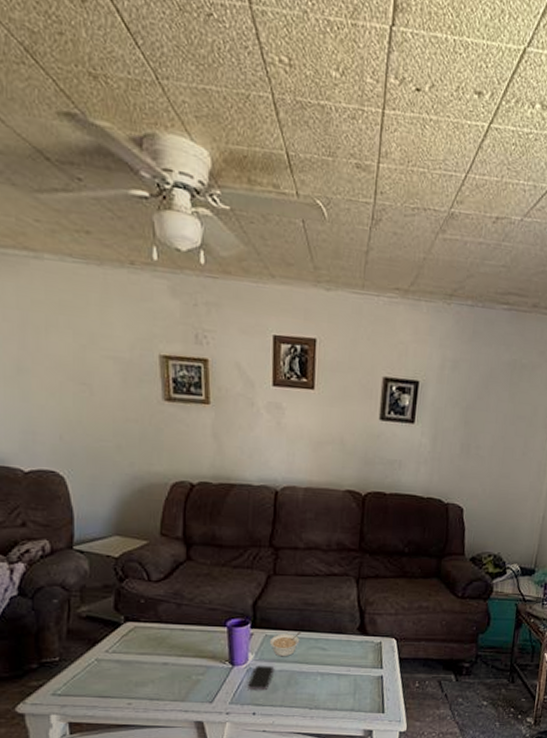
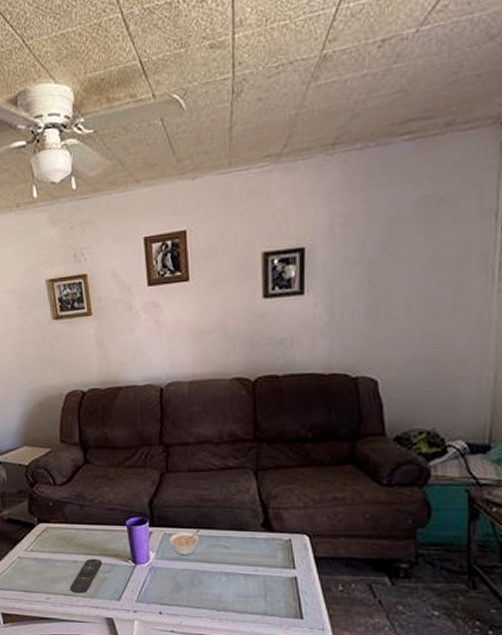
remote control: none [156,660,197,697] -> present [69,558,102,594]
smartphone: present [247,666,274,691] -> none [151,565,176,590]

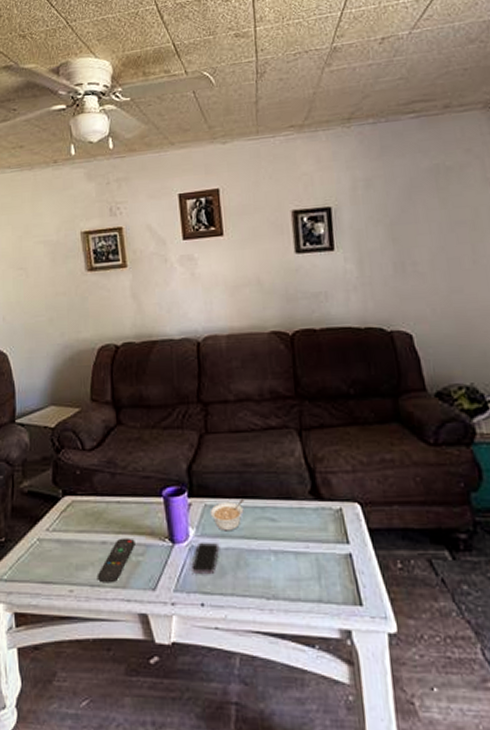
smartphone: none [151,565,176,590] -> present [191,543,219,575]

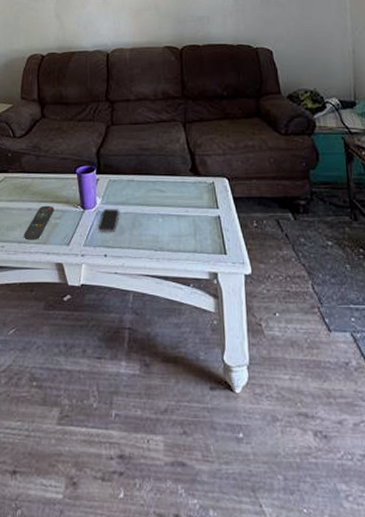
legume: present [210,498,245,531] -> none [113,175,140,200]

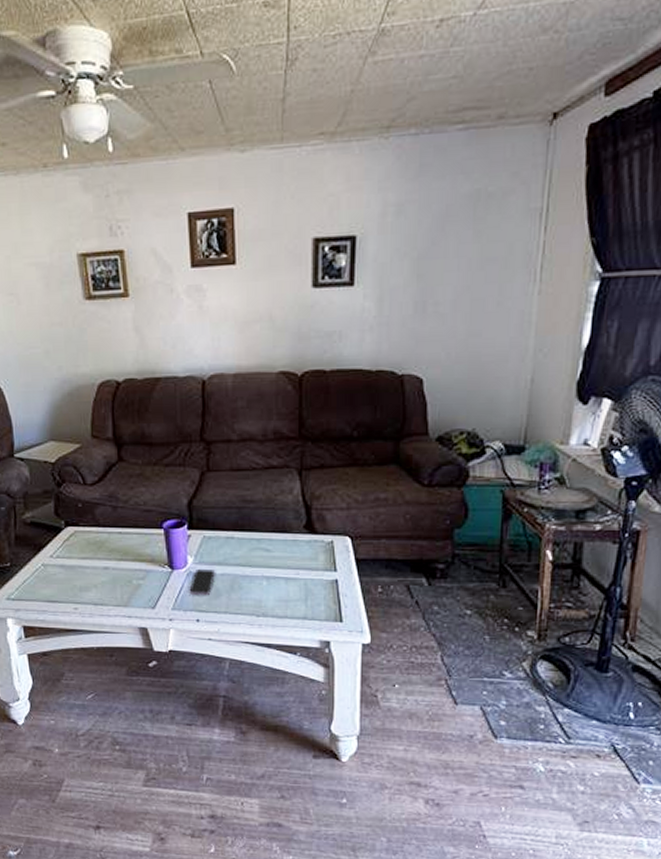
remote control: present [23,205,54,240] -> none [99,564,136,603]

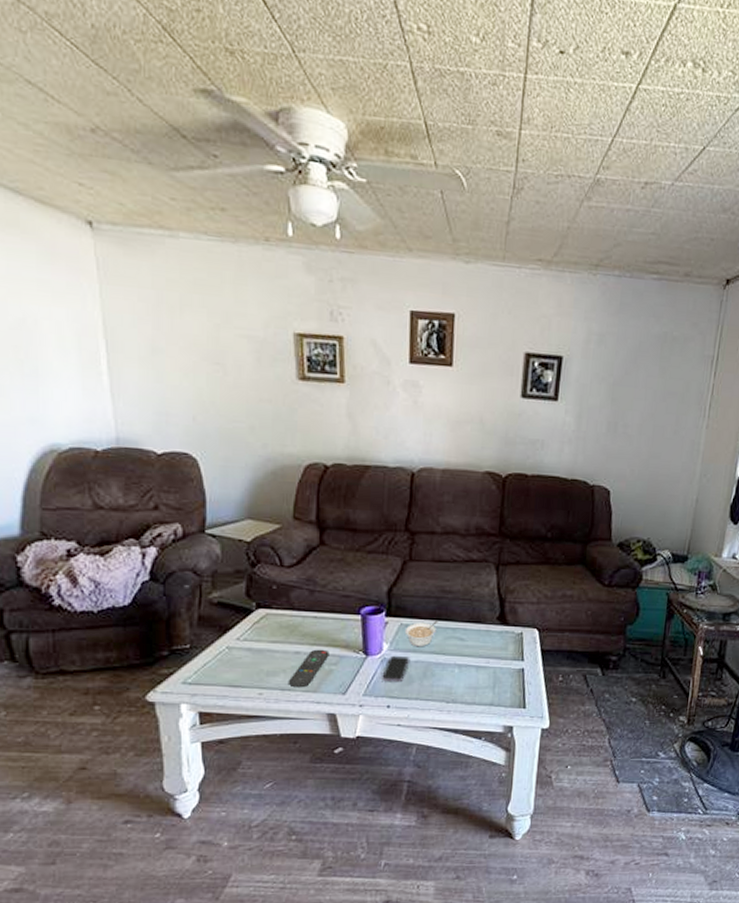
remote control: none [99,564,136,603] -> present [288,649,329,688]
legume: none [208,531,242,560] -> present [404,620,438,647]

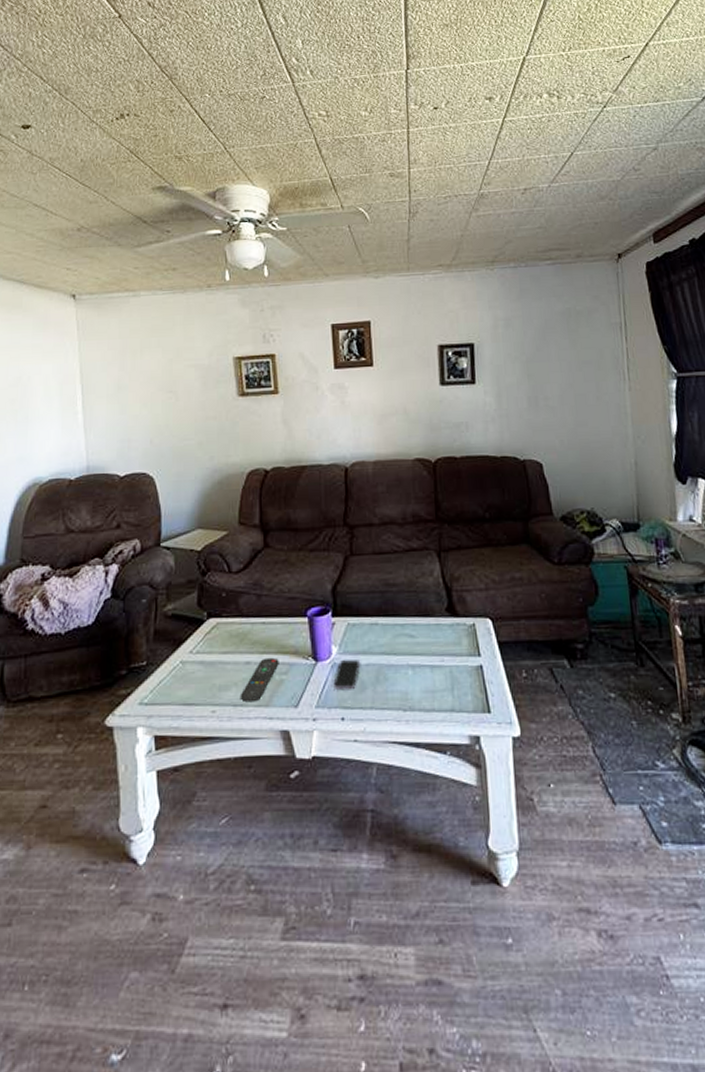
legume: present [404,620,438,647] -> none [352,617,386,648]

